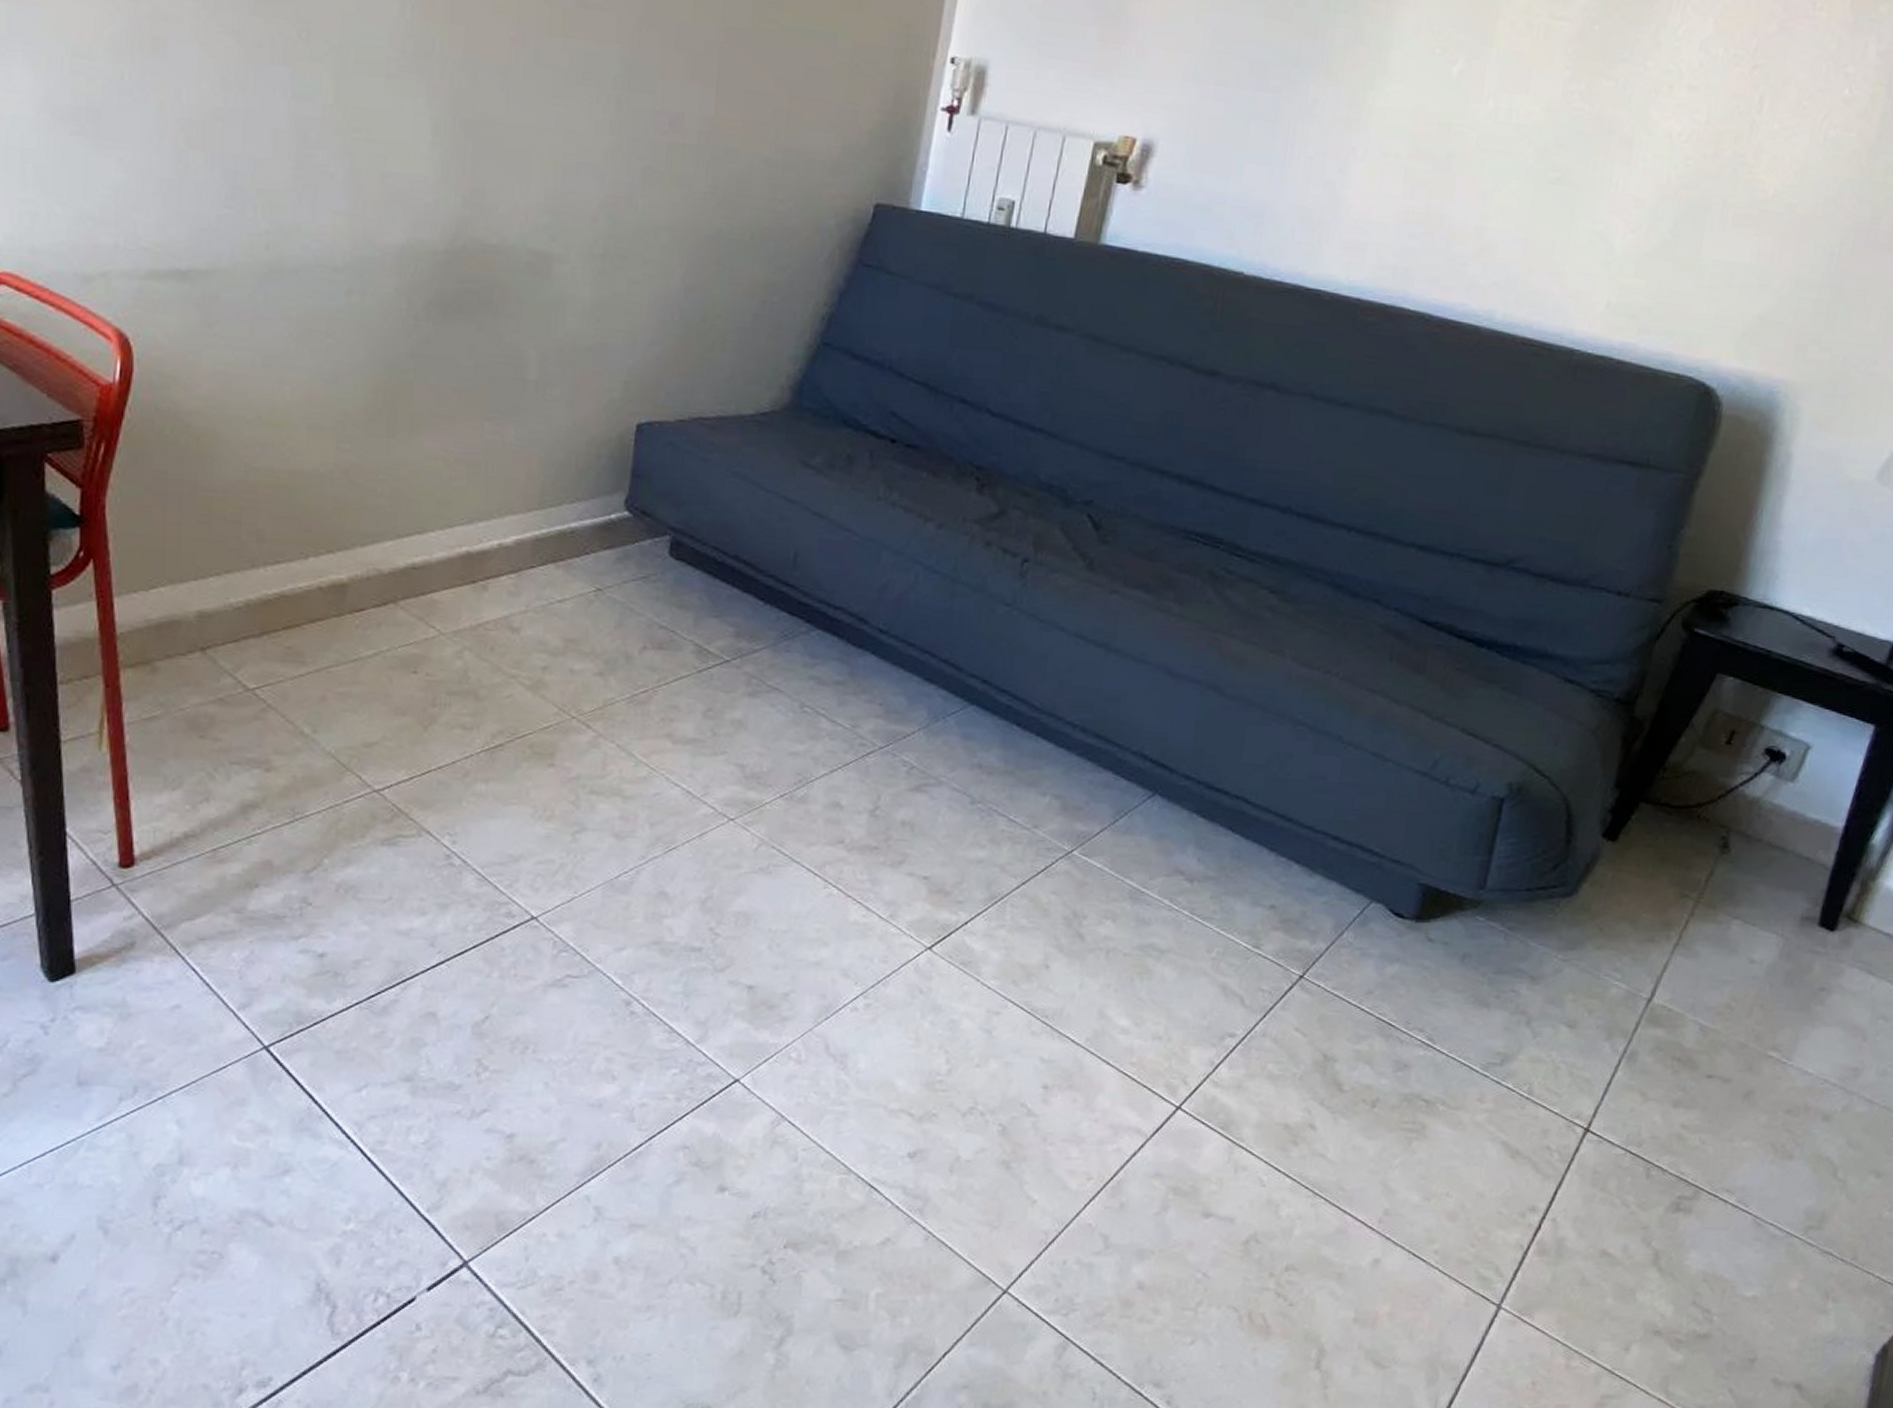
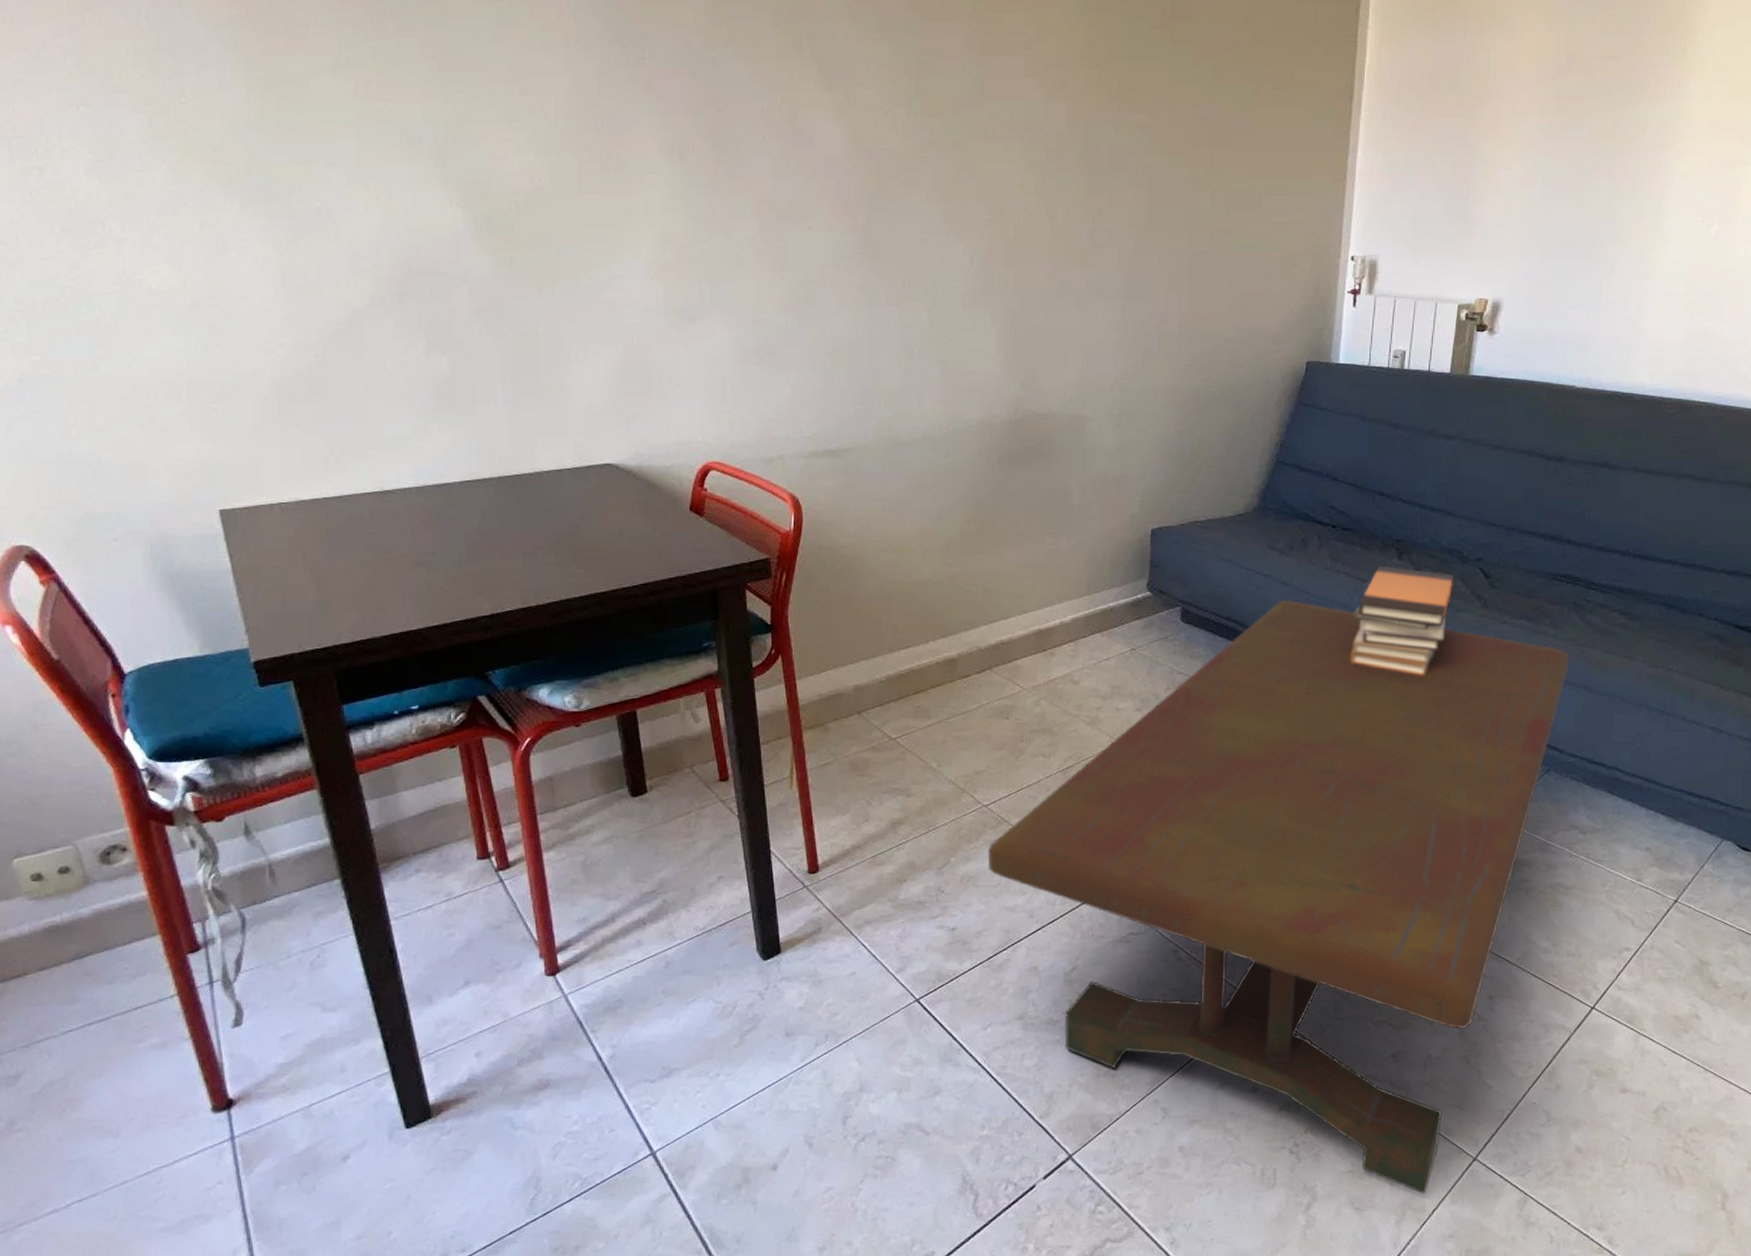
coffee table: none [374,537,1197,1332] -> present [987,599,1570,1194]
book stack: none [899,500,1053,656] -> present [1350,565,1455,676]

